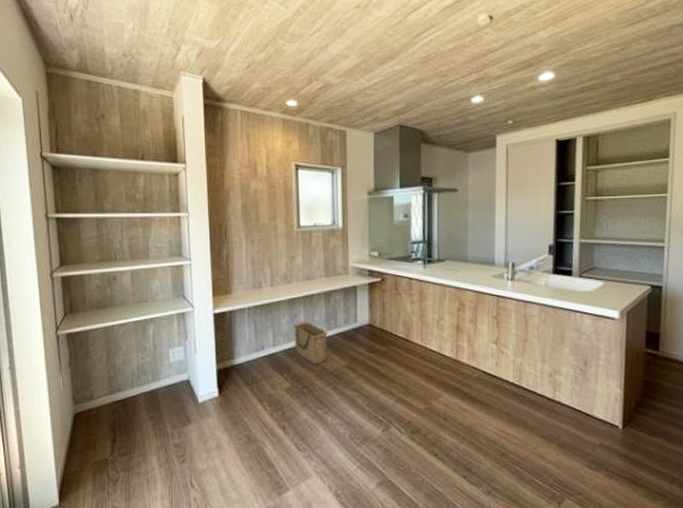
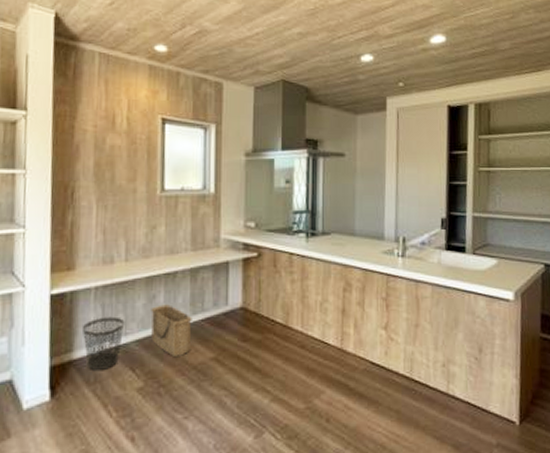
wastebasket: none [239,331,273,373] -> present [81,316,125,370]

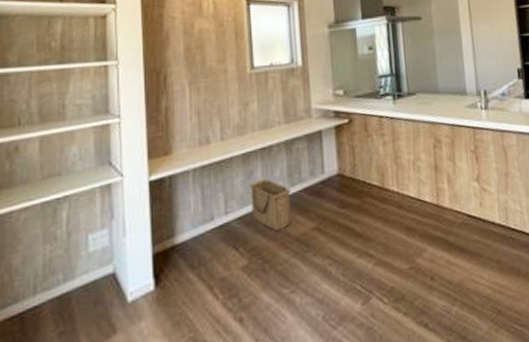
wastebasket: present [81,316,125,370] -> none [182,196,225,254]

